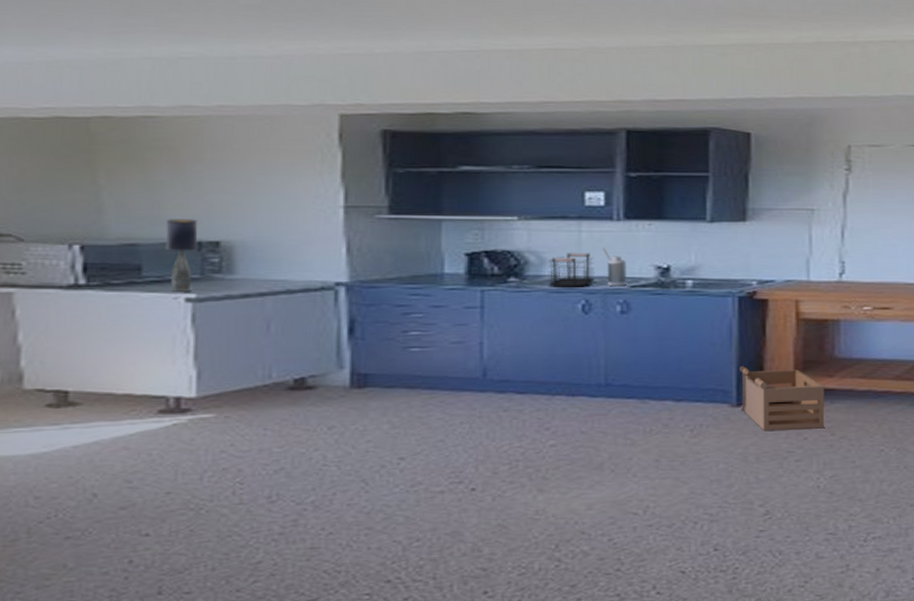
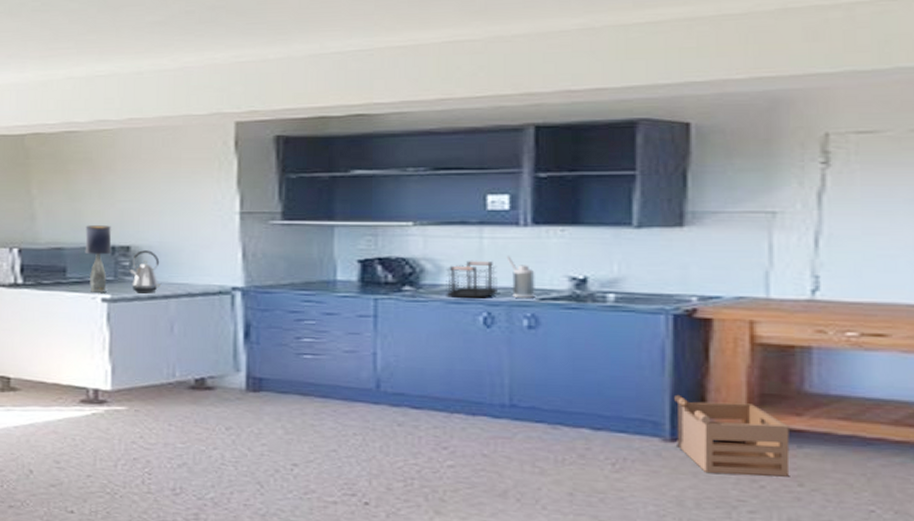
kettle: none [218,246,255,292] -> present [128,250,161,294]

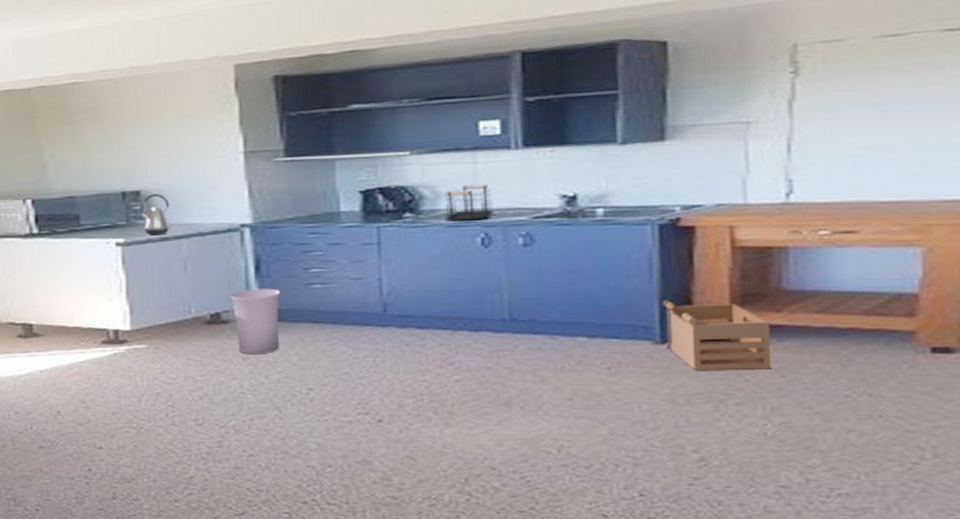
table lamp: present [85,225,112,294] -> none [95,172,122,238]
waste bin: none [217,355,270,425] -> present [230,288,281,355]
soap dispenser: present [506,256,535,298] -> none [500,178,529,218]

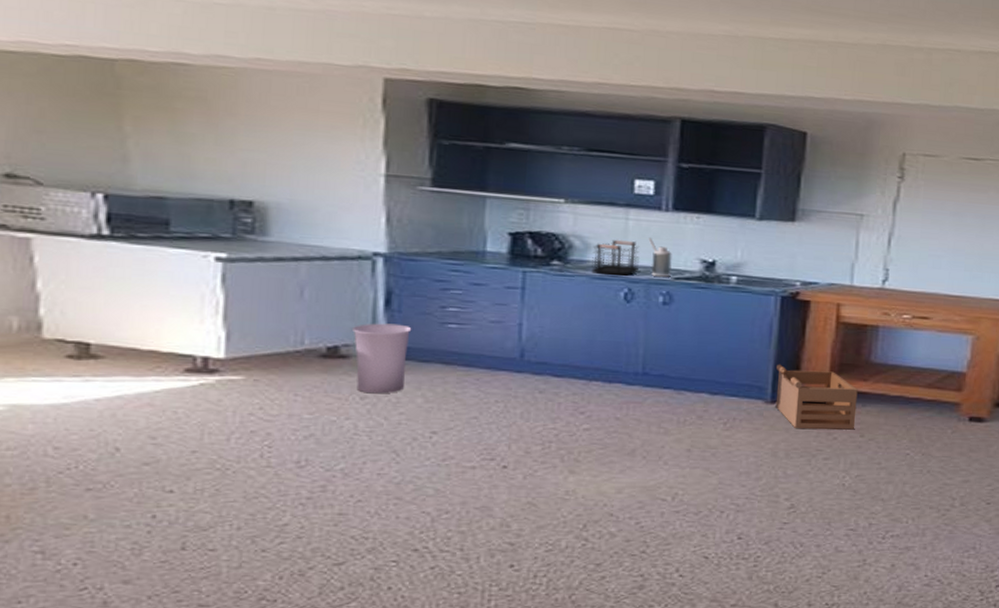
kettle: present [140,194,172,236] -> none [250,207,290,255]
soap dispenser: none [500,178,529,218] -> present [648,237,672,277]

